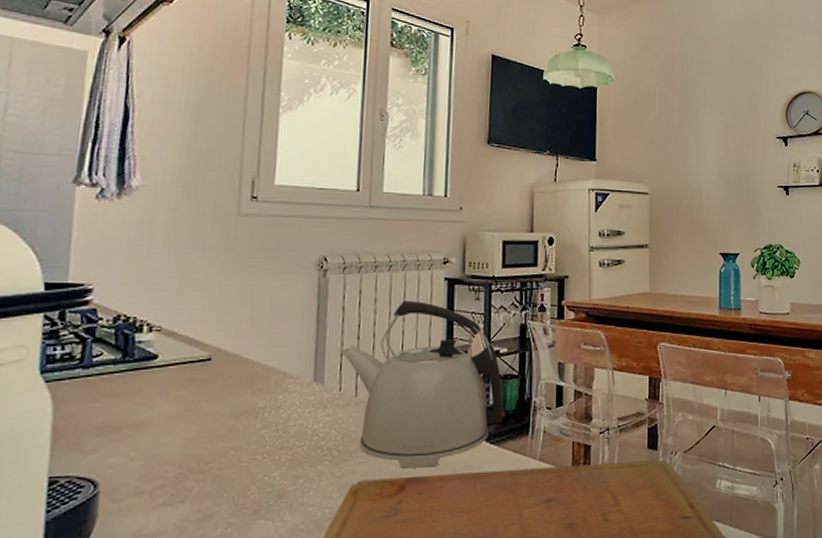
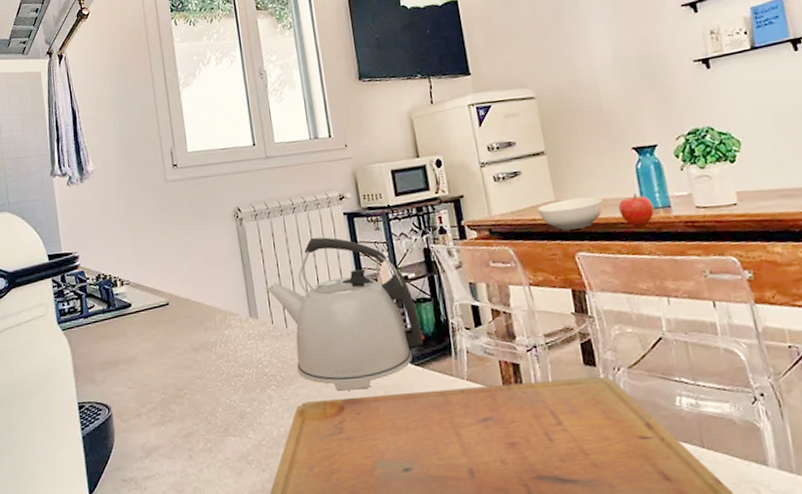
bowl: none [632,292,689,320] -> present [537,196,604,231]
fruit: none [700,294,728,324] -> present [618,194,655,227]

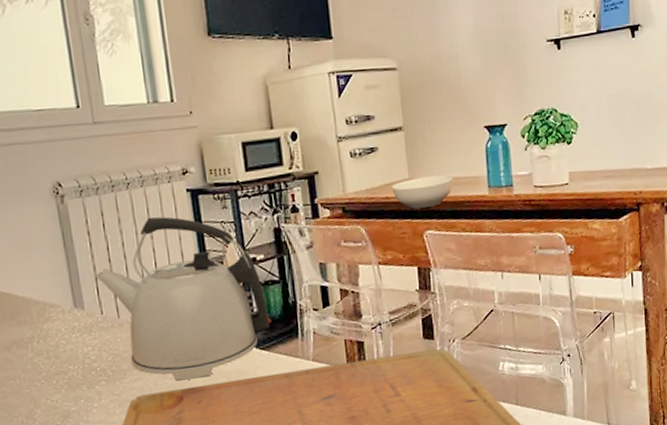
fruit: present [618,194,655,227] -> none [466,172,498,206]

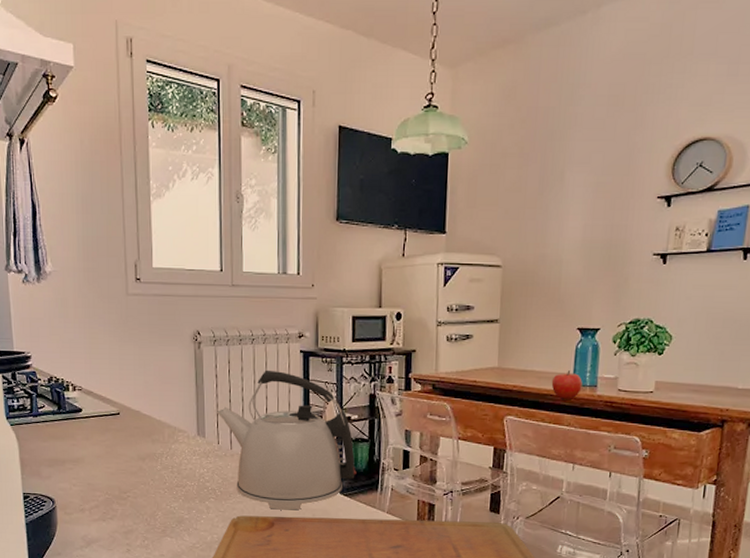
bowl: present [391,175,454,209] -> none [480,367,540,395]
fruit: none [466,172,498,206] -> present [551,370,583,401]

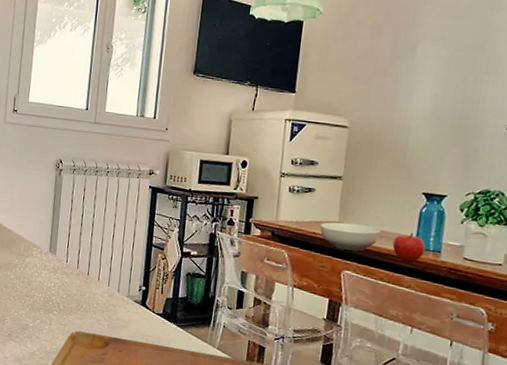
kettle: present [217,369,357,510] -> none [69,200,191,334]
bowl: none [480,367,540,395] -> present [319,222,381,251]

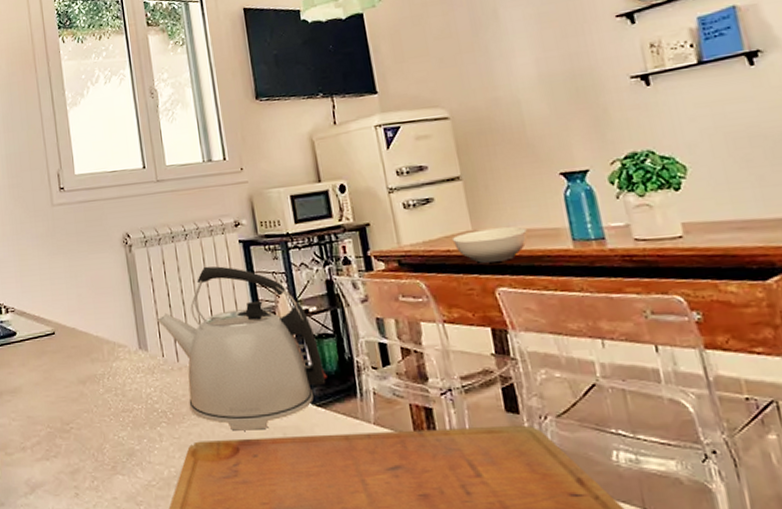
kettle: none [69,200,191,334] -> present [157,266,327,431]
fruit: present [392,233,426,263] -> none [544,224,586,261]

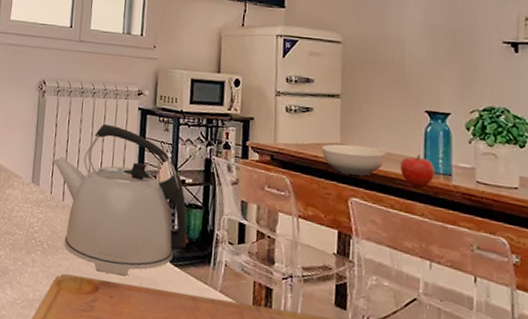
fruit: none [544,224,586,261] -> present [400,155,435,188]

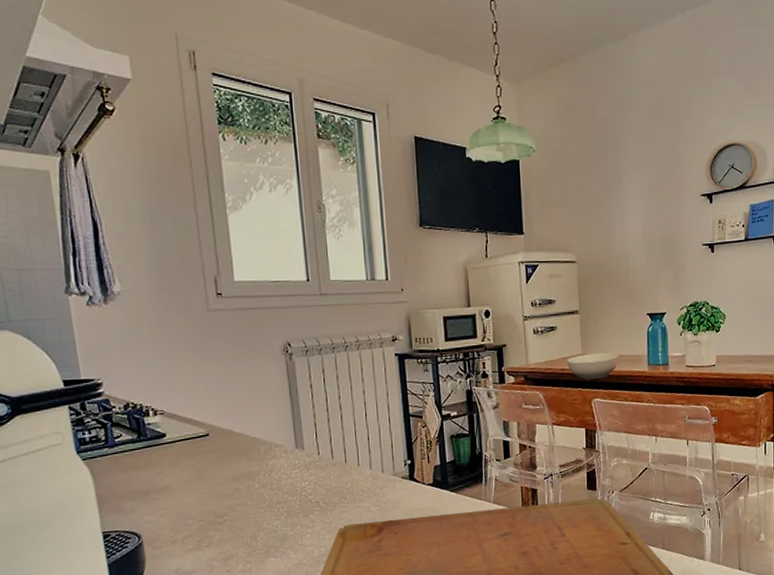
kettle: present [53,123,189,276] -> none [315,375,461,514]
fruit: present [400,155,435,188] -> none [630,352,656,380]

